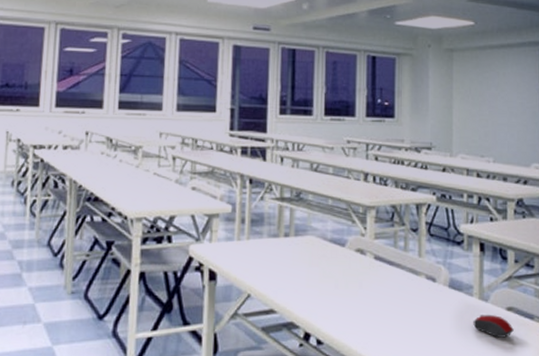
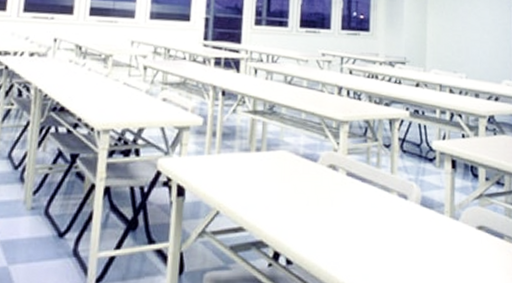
computer mouse: present [473,315,514,338] -> none [444,234,484,258]

